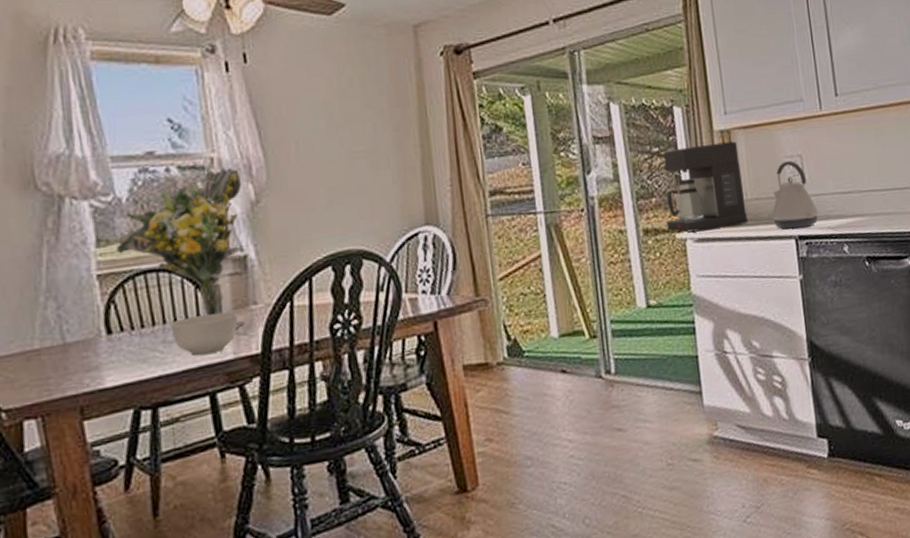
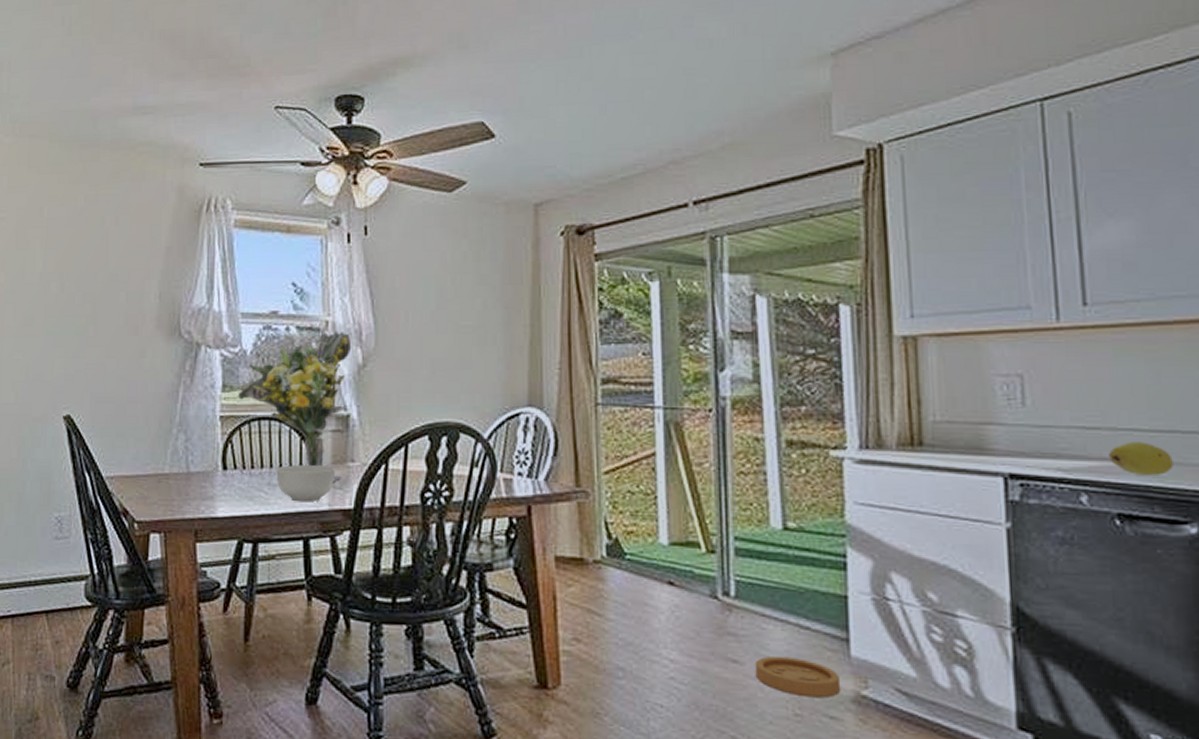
pet bowl: none [634,416,700,448] -> present [754,655,841,698]
coffee maker: present [663,141,748,233] -> none [818,350,933,452]
kettle: present [772,160,819,230] -> none [970,380,1044,464]
fruit: none [858,199,896,225] -> present [1109,442,1174,475]

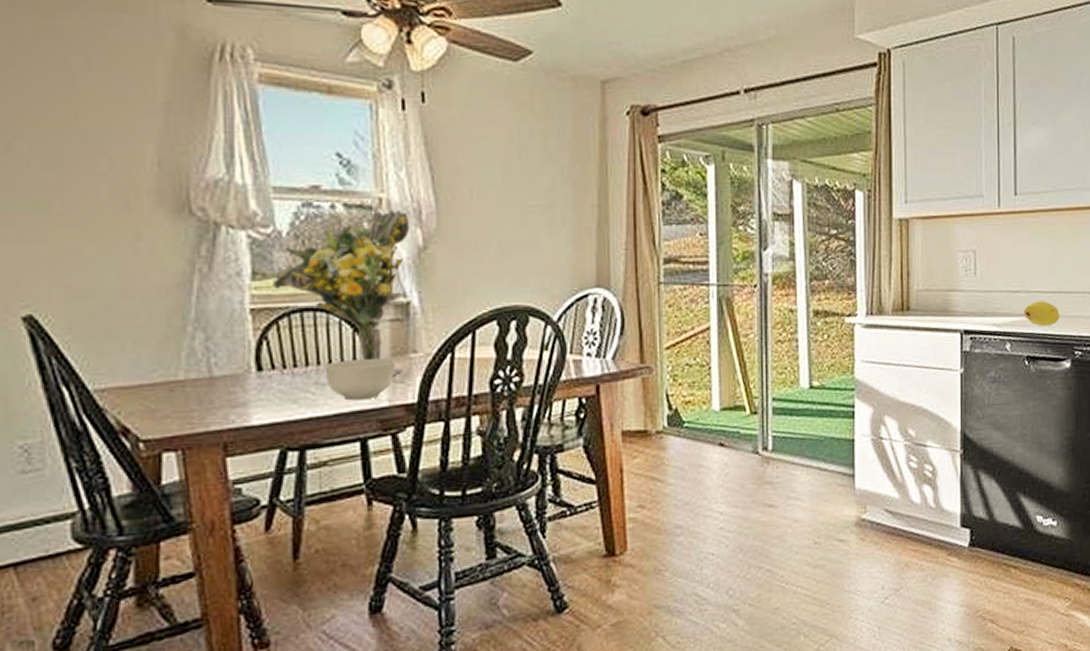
pet bowl: present [754,655,841,698] -> none [786,495,848,527]

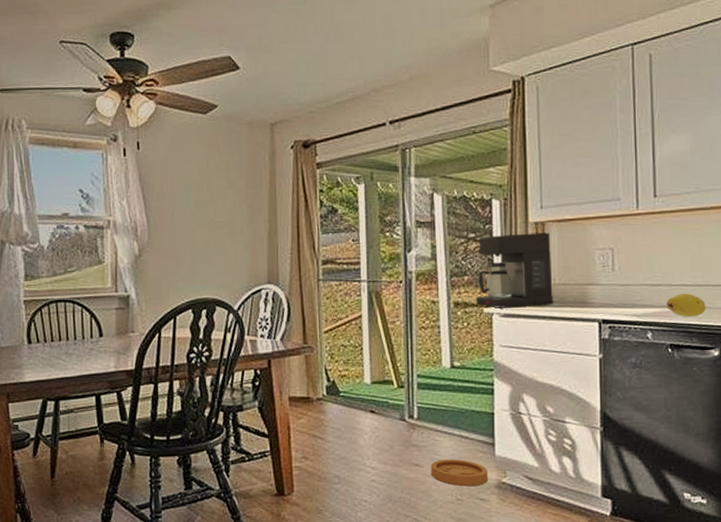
bouquet: present [273,209,411,376] -> none [38,228,130,349]
bowl: present [325,358,396,401] -> none [72,336,120,366]
pet bowl: none [786,495,848,527] -> present [430,459,489,487]
coffee maker: none [837,231,916,318] -> present [476,232,553,308]

